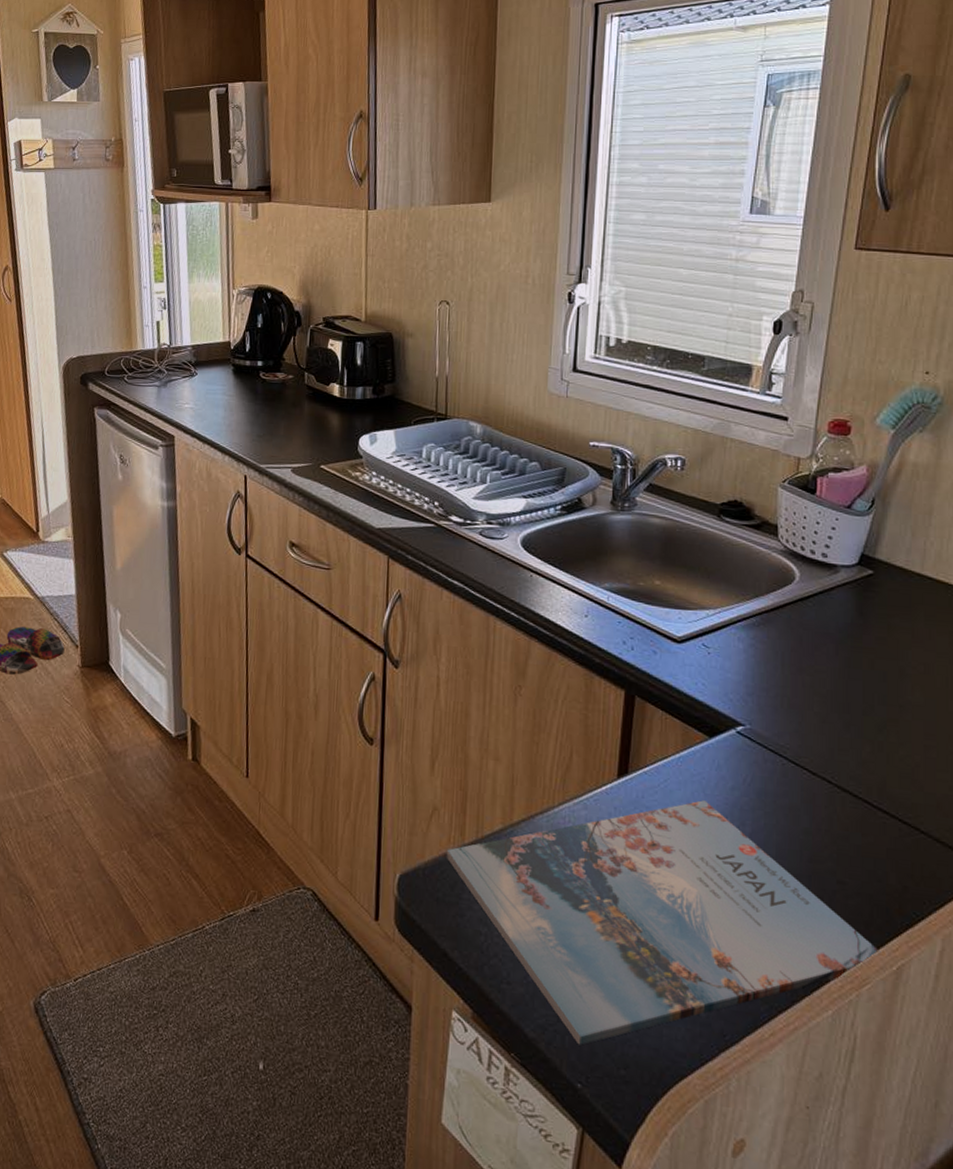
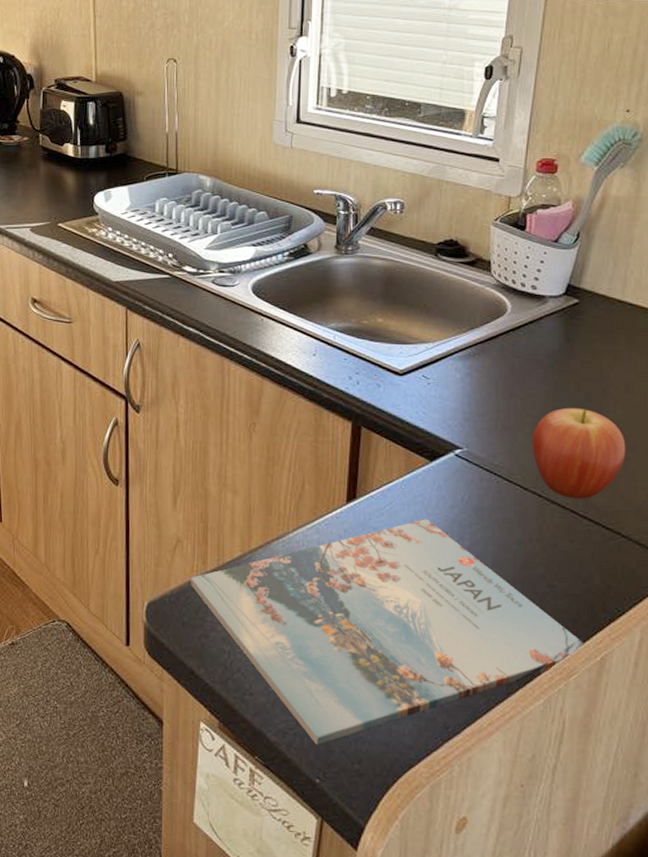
fruit: none [821,686,925,789] -> present [532,407,626,499]

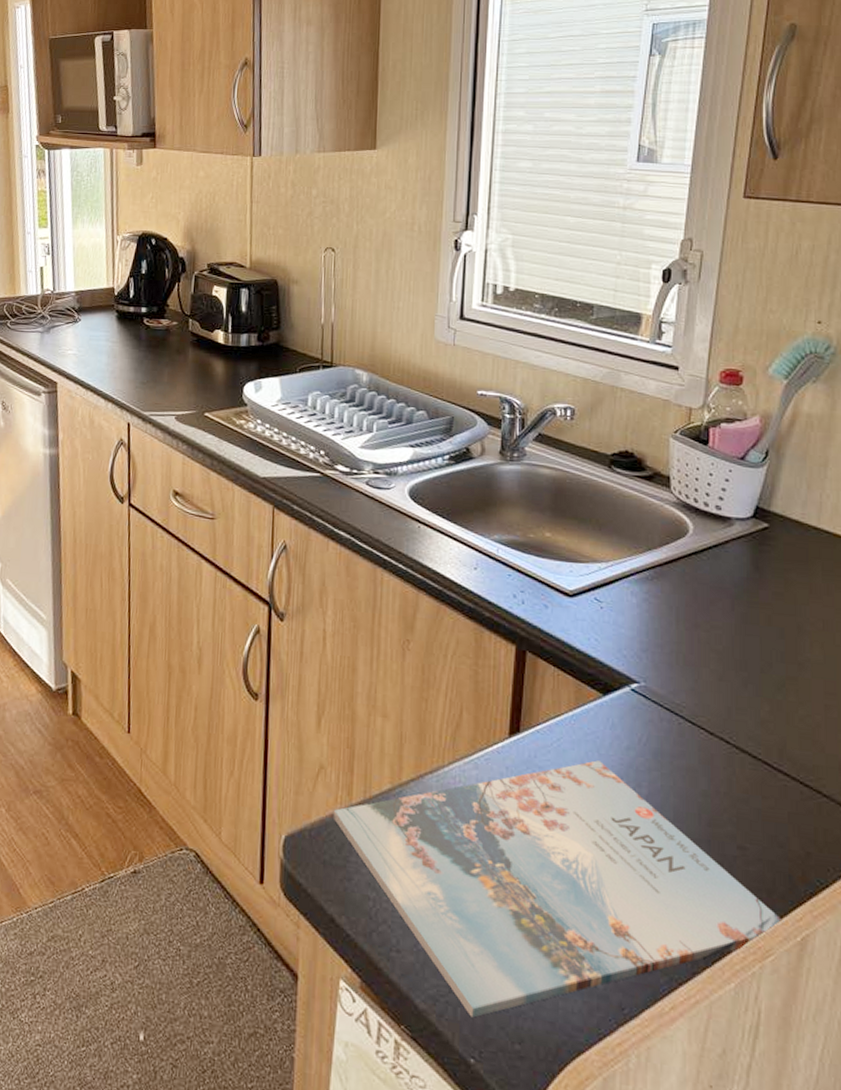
fruit: present [532,407,626,499] -> none [718,643,826,750]

